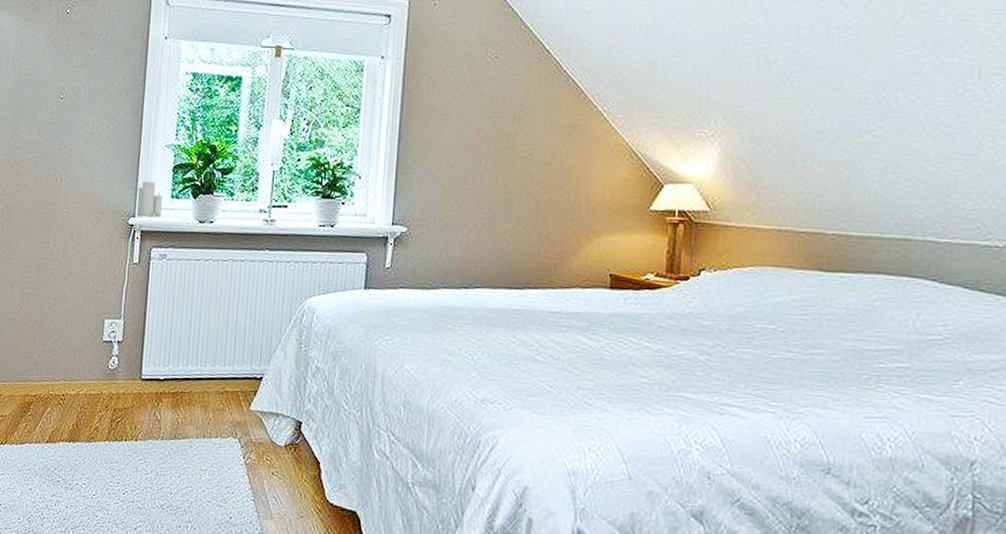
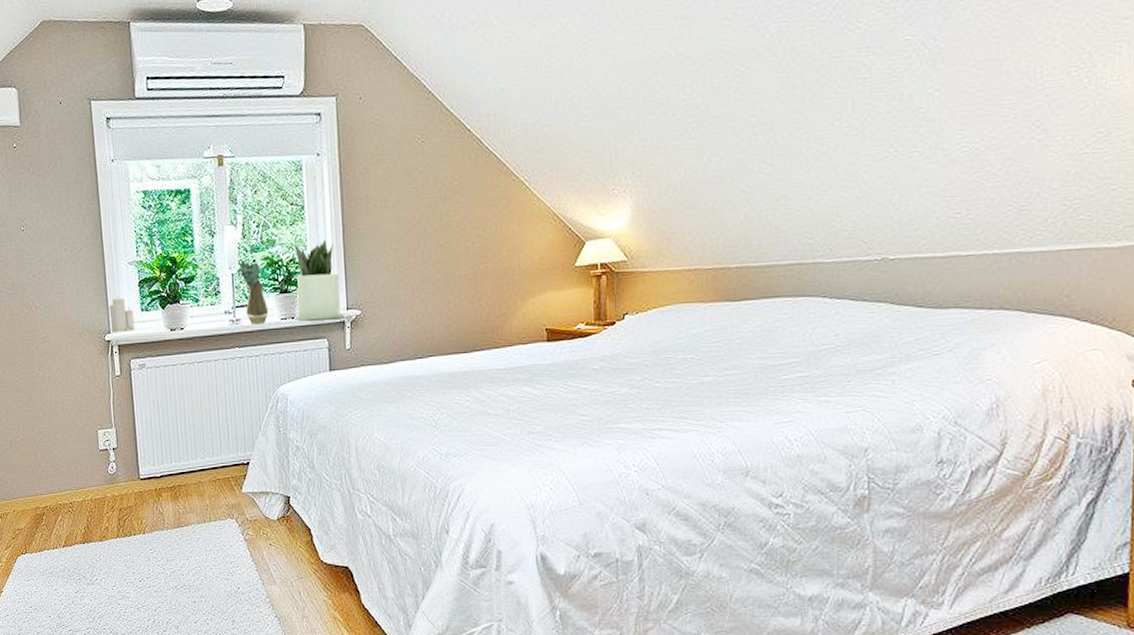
vase: none [280,156,307,228] -> present [238,259,269,325]
planter: none [332,147,390,234] -> present [293,239,346,321]

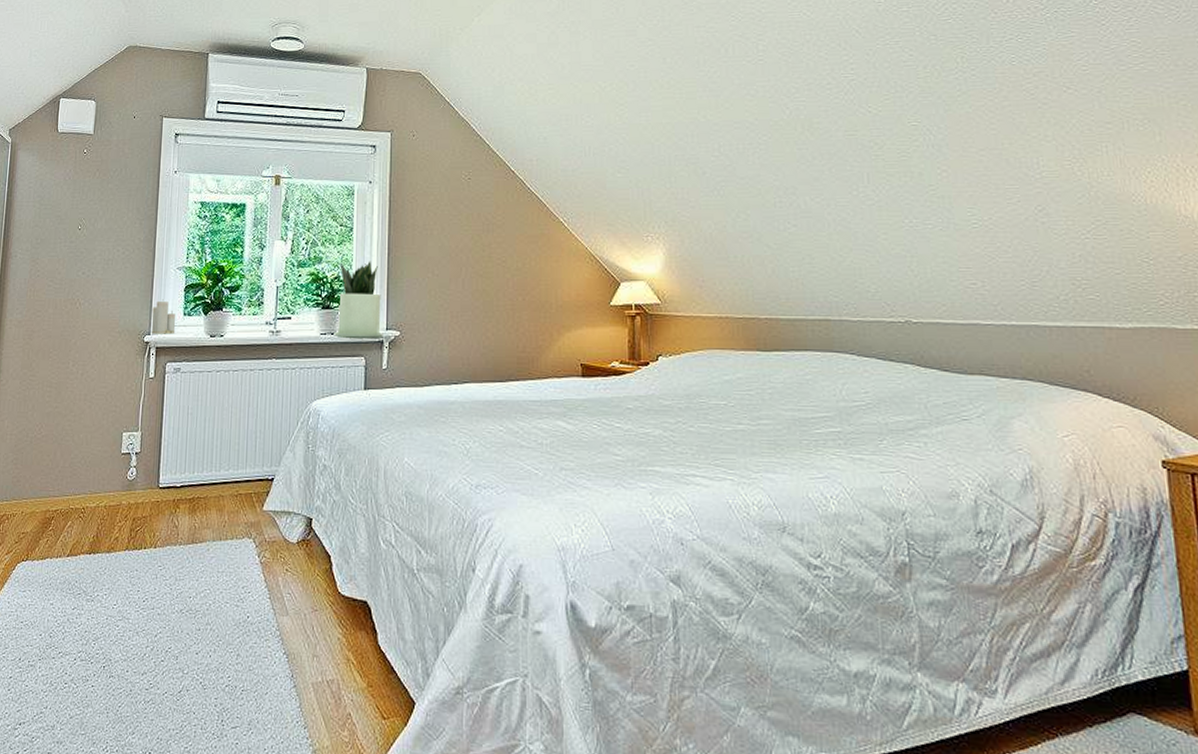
vase: present [238,259,269,325] -> none [283,273,309,337]

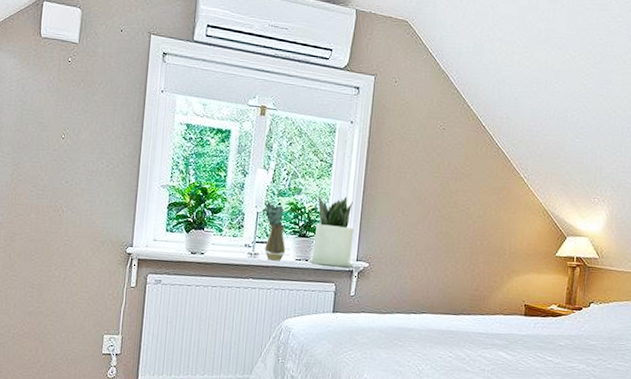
candle: present [151,299,176,334] -> none [133,214,158,248]
vase: none [283,273,309,337] -> present [263,200,286,261]

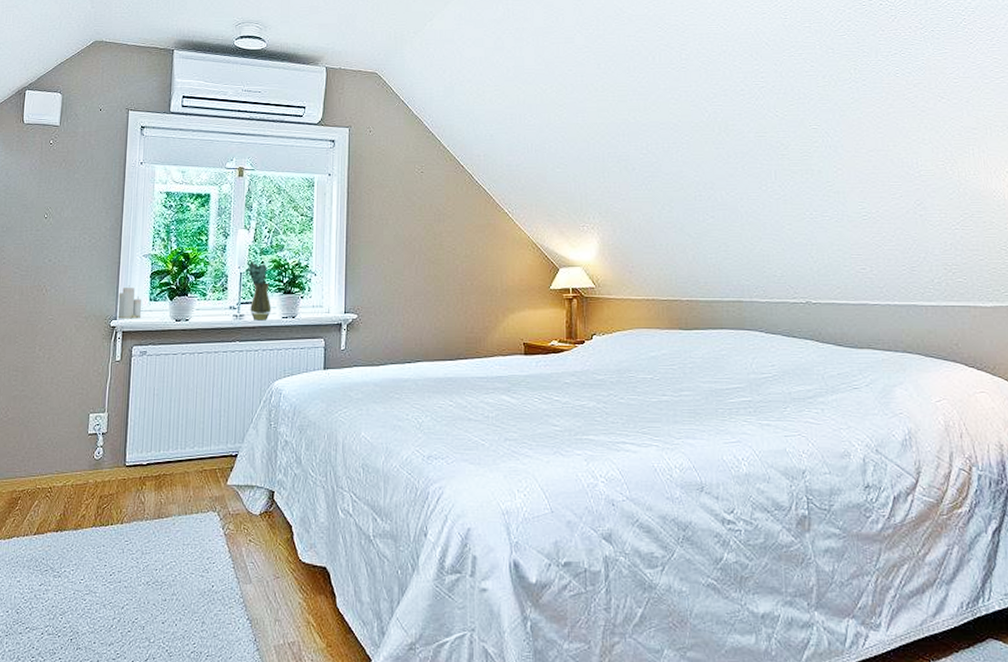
candle: none [133,214,158,248] -> present [117,285,142,319]
planter: present [307,195,355,268] -> none [294,248,343,321]

